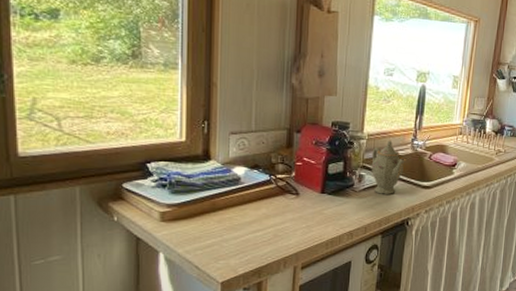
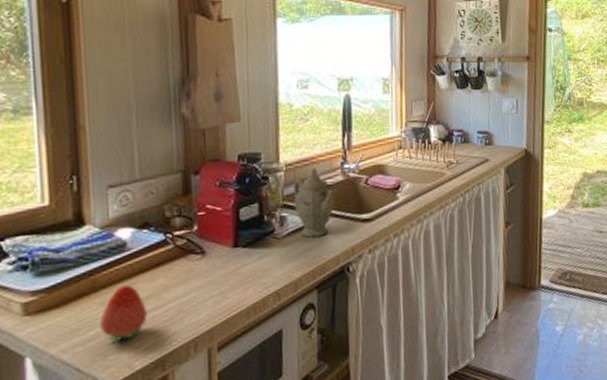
fruit: none [216,209,251,252] -> present [100,284,148,343]

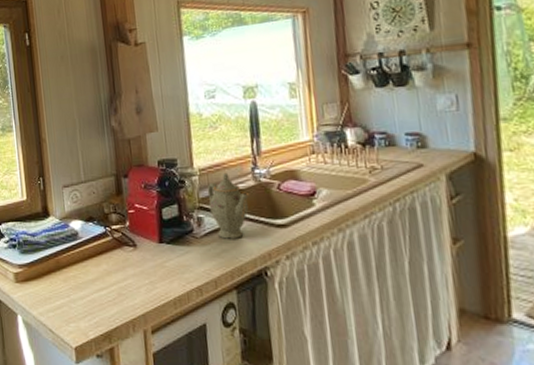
fruit: present [100,284,148,343] -> none [63,266,96,313]

